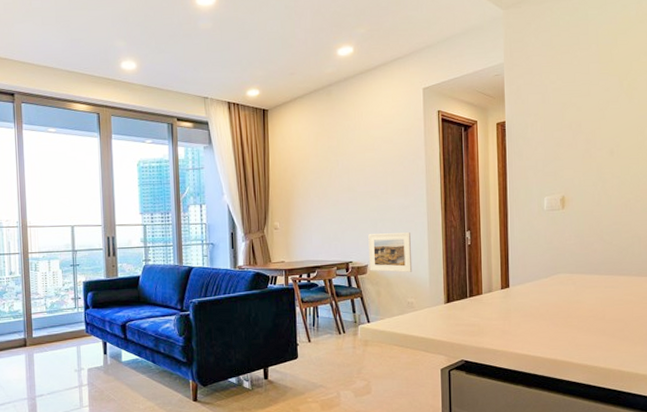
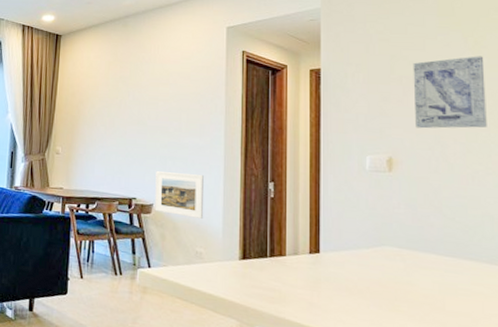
wall art: none [580,97,637,168] -> present [413,56,487,129]

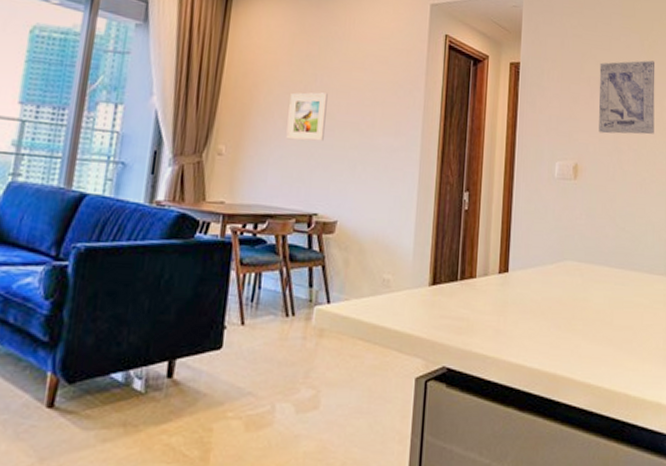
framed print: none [107,105,139,143] -> present [286,92,328,142]
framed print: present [154,171,204,220] -> none [339,179,396,239]

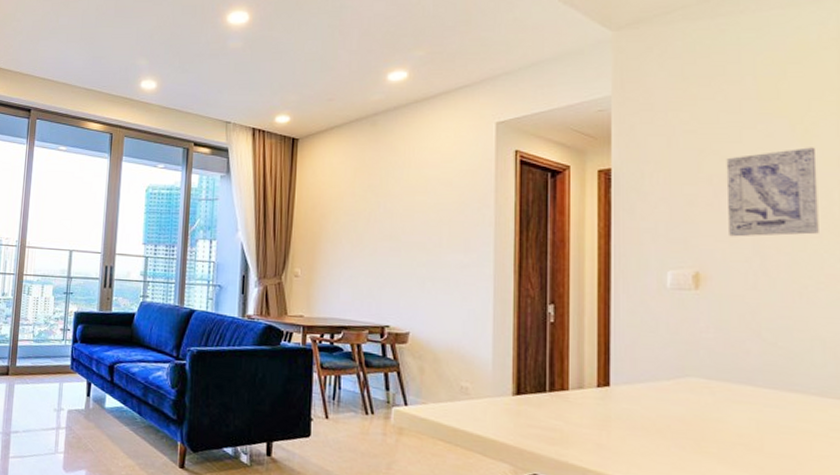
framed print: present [286,92,328,142] -> none [355,218,392,262]

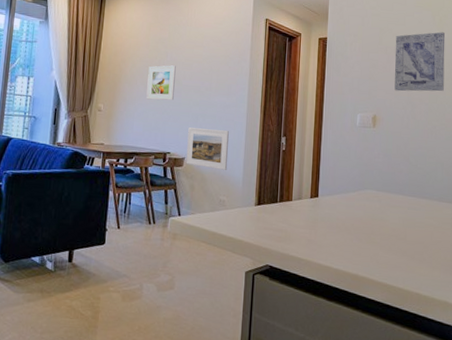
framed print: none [355,218,392,262] -> present [146,65,176,101]
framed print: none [411,294,470,350] -> present [186,127,229,171]

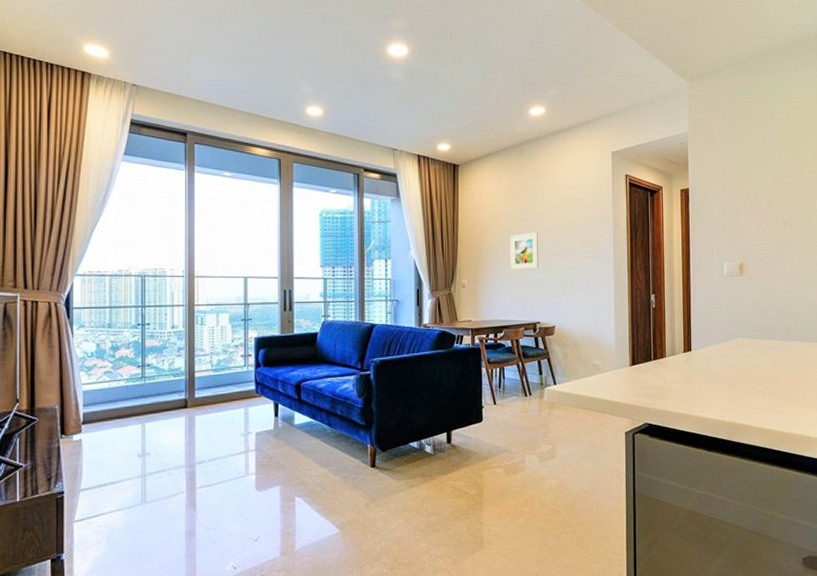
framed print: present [186,127,229,171] -> none [556,294,599,335]
wall art: present [394,32,445,92] -> none [757,172,808,236]

